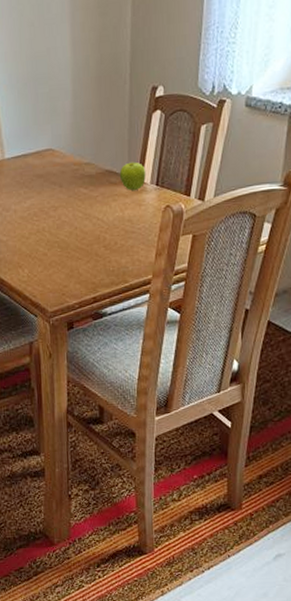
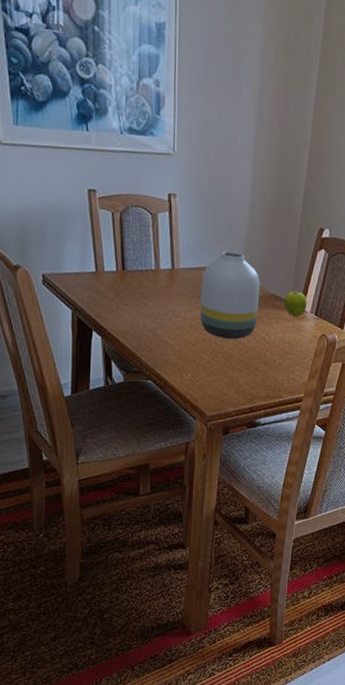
vase: none [28,130,93,227] -> present [200,250,261,339]

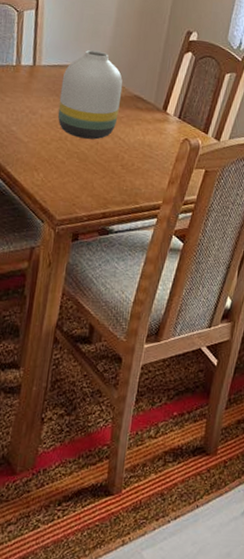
fruit: present [283,291,307,316] -> none [146,92,171,119]

